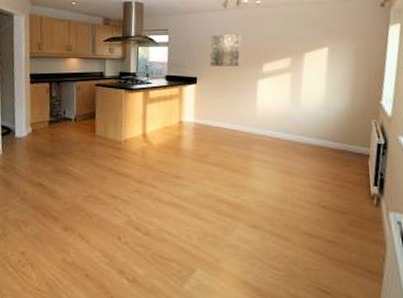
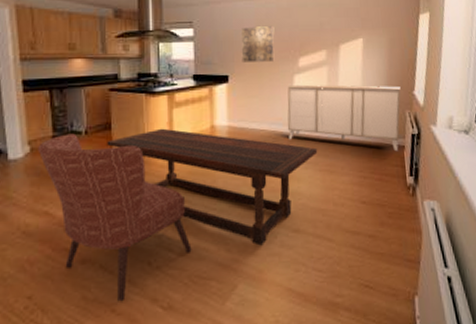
chair: none [37,119,156,269] -> present [38,133,192,302]
dining table: none [91,120,278,236] -> present [107,128,318,246]
cabinet: none [249,88,367,160] -> present [287,84,401,152]

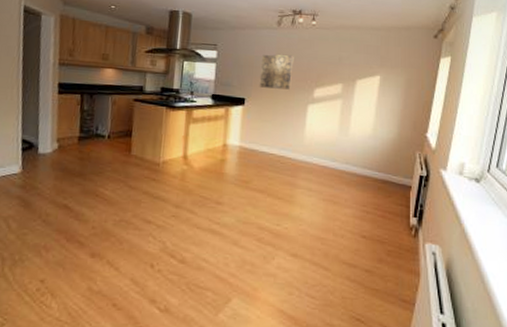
chair: present [38,133,192,302] -> none [64,136,193,298]
dining table: present [107,128,318,246] -> none [126,141,323,265]
cabinet: present [287,84,401,152] -> none [296,114,413,191]

